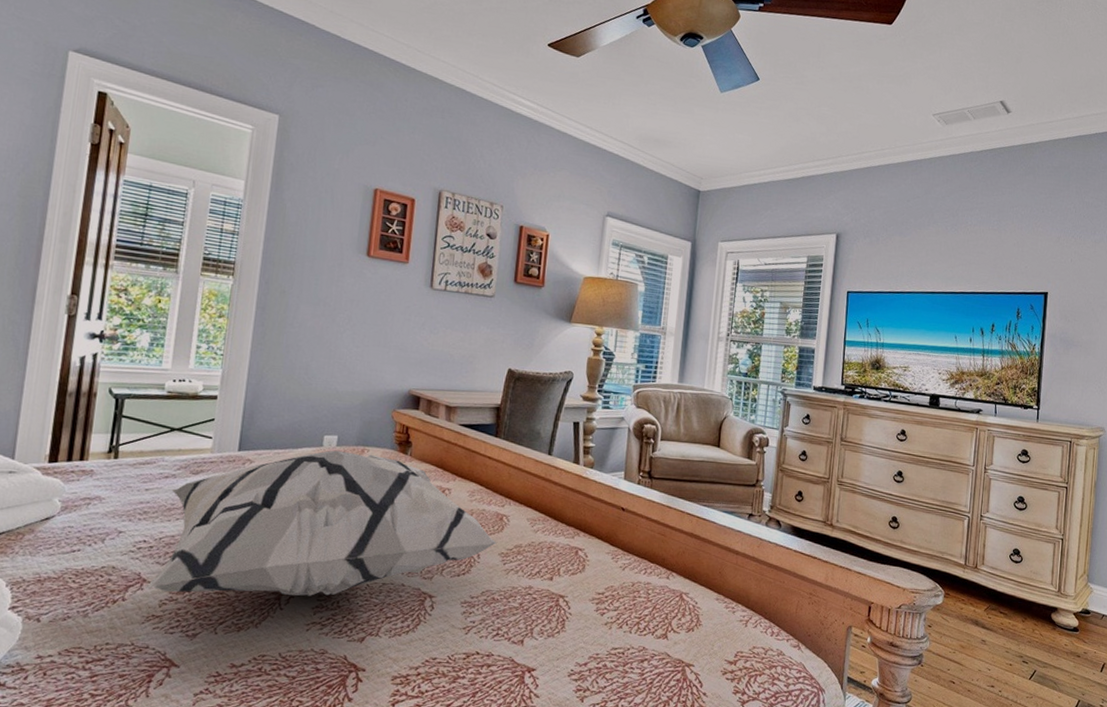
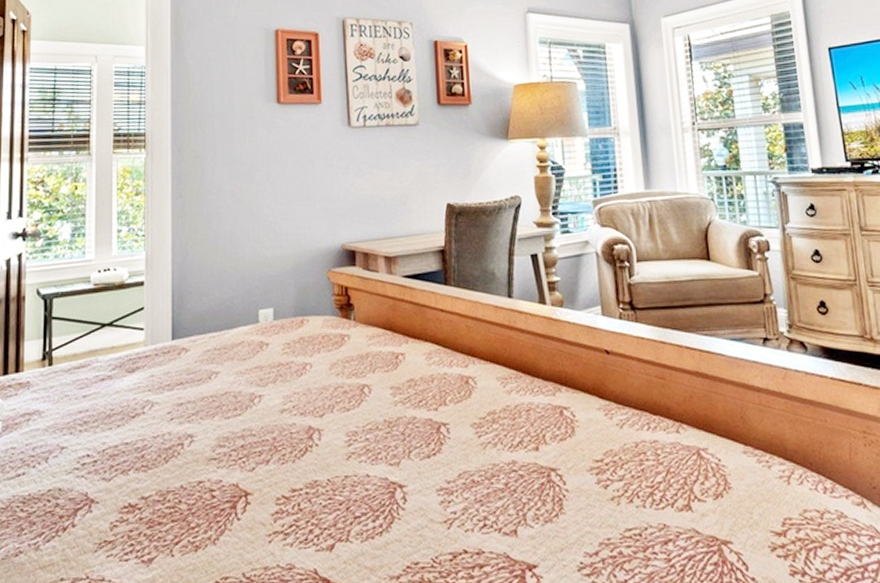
decorative pillow: present [148,450,497,596] -> none [97,324,467,513]

